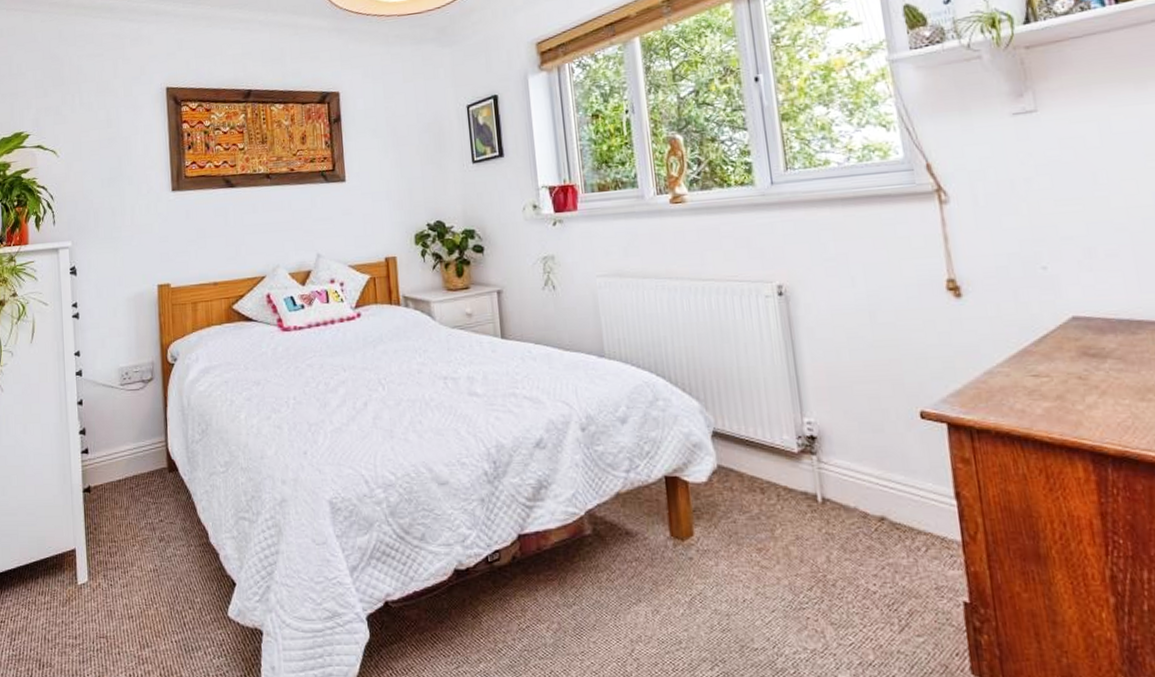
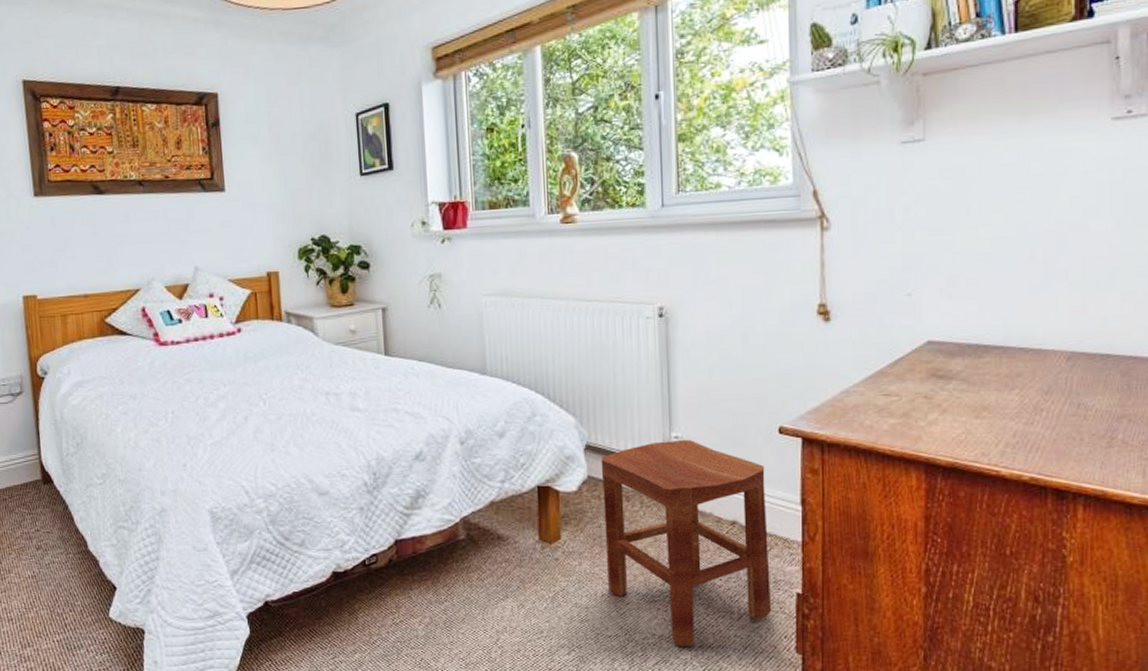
stool: none [730,425,938,663] -> present [600,439,772,647]

